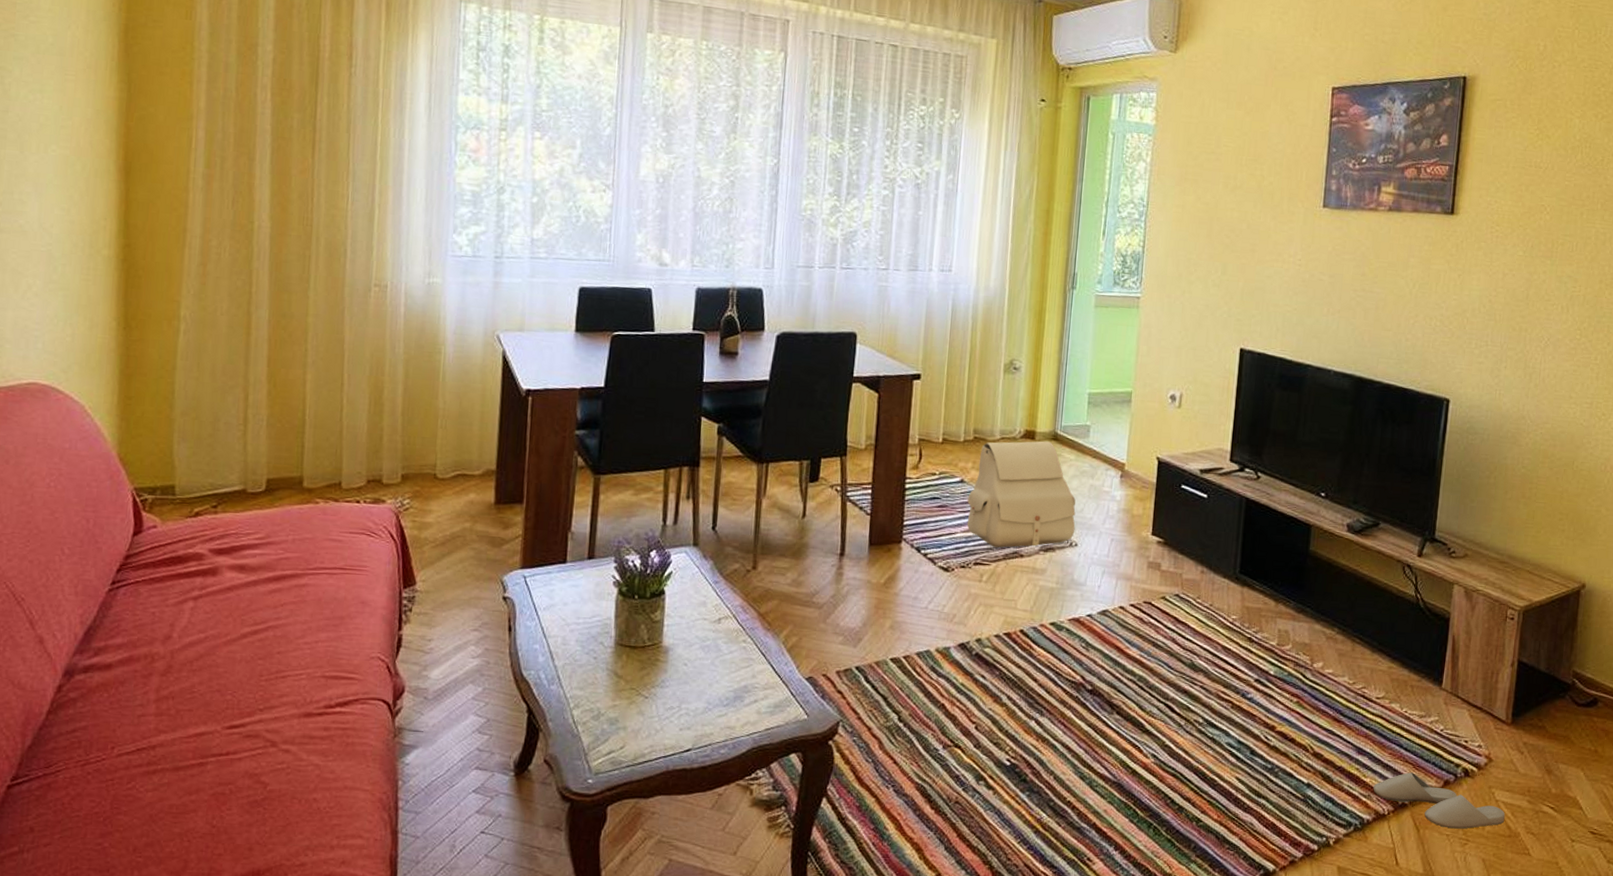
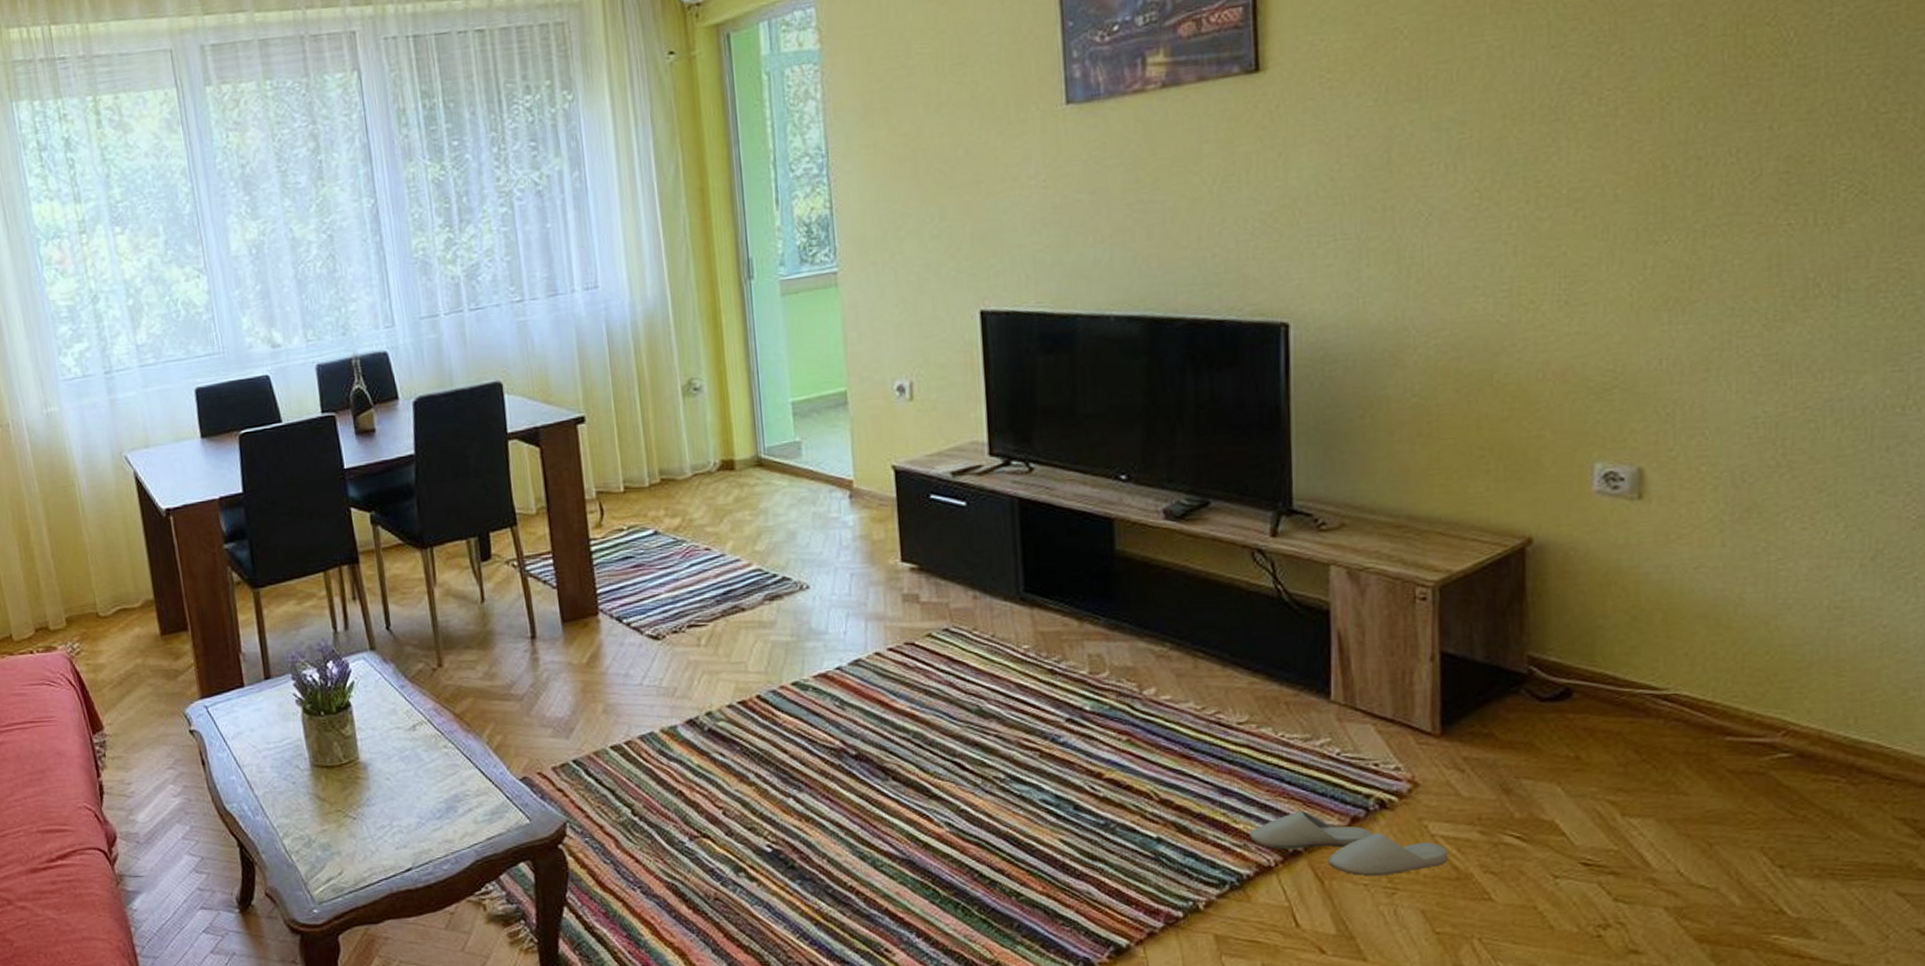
satchel: present [966,441,1076,548] -> none [666,469,804,604]

